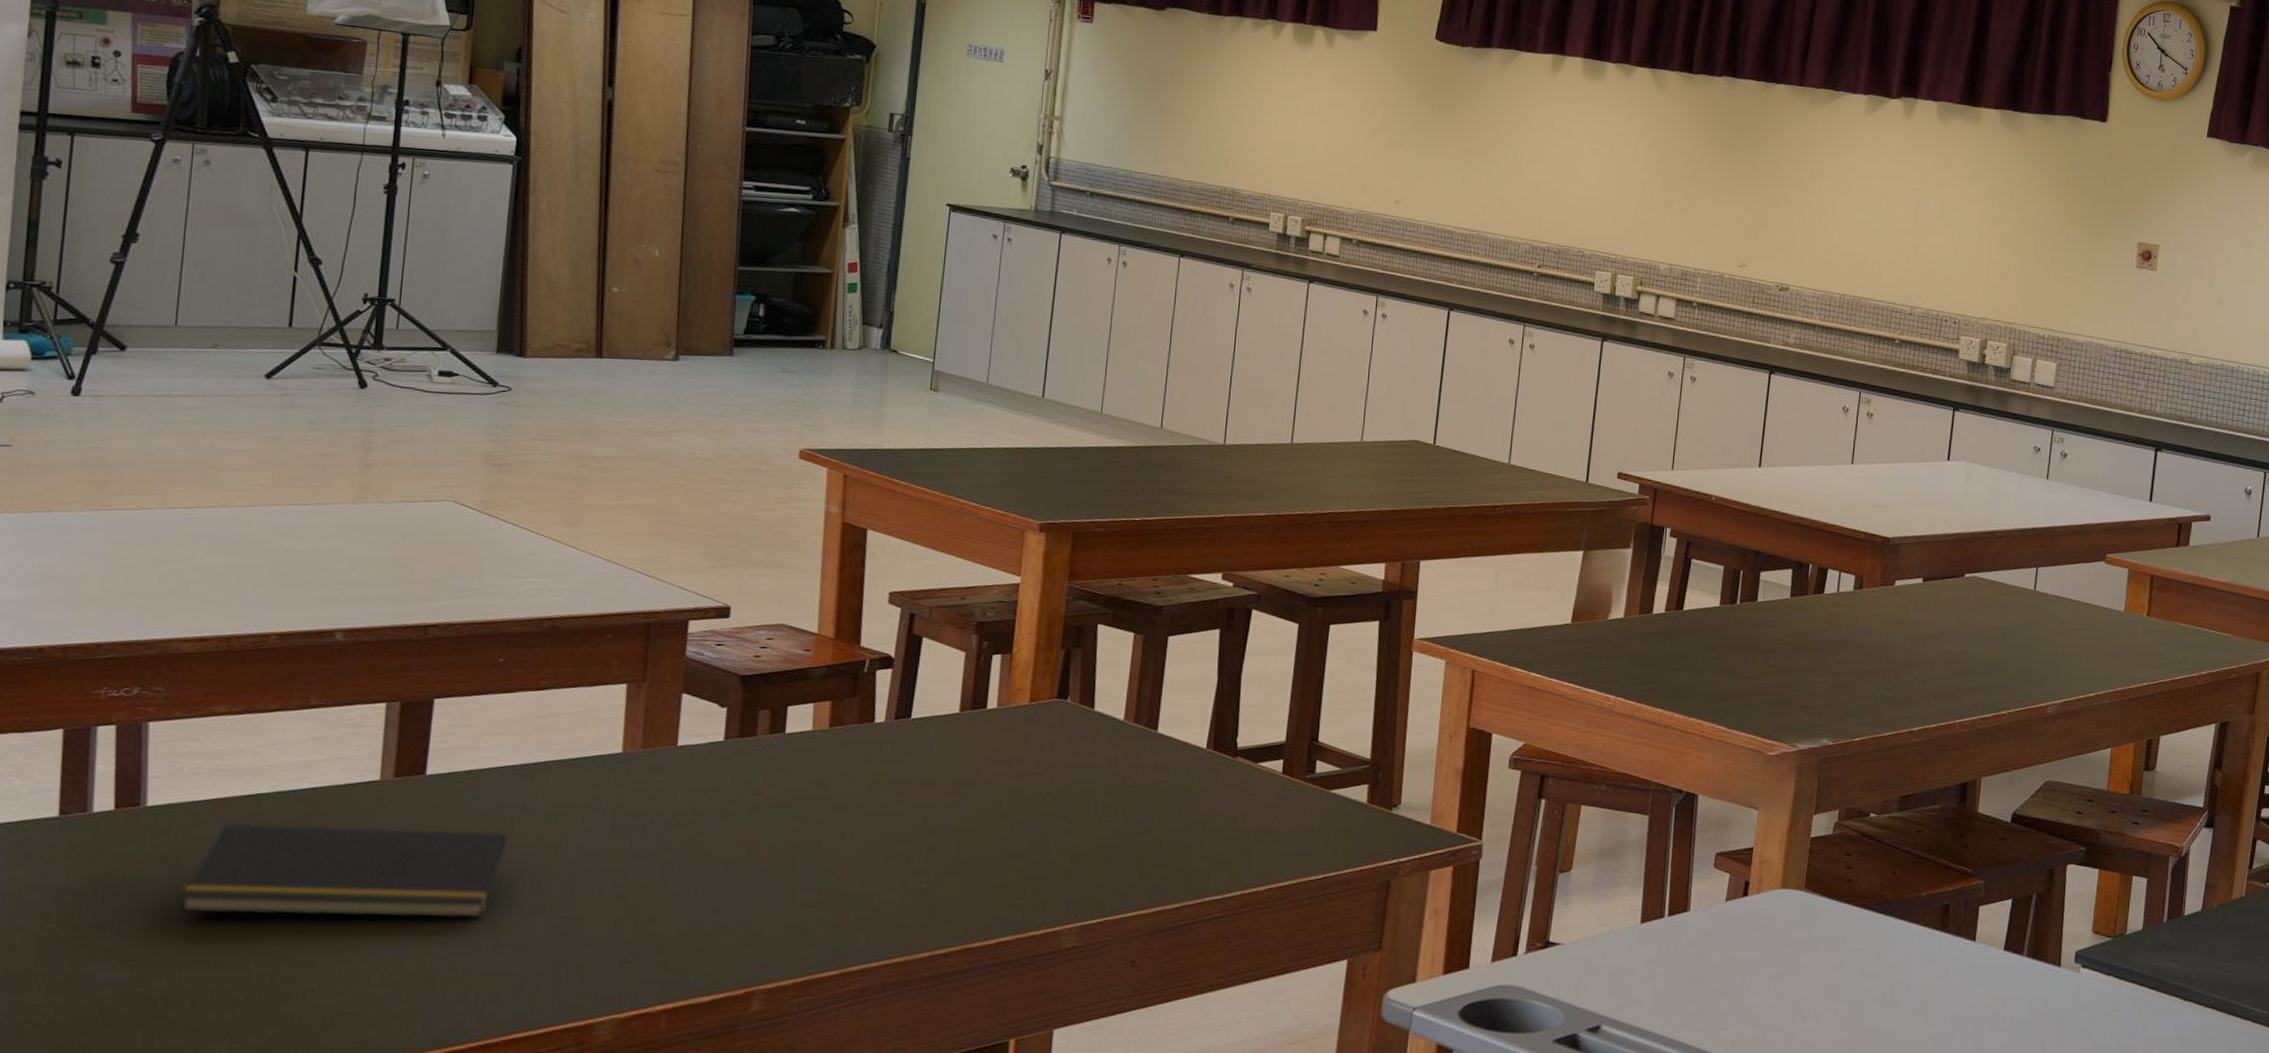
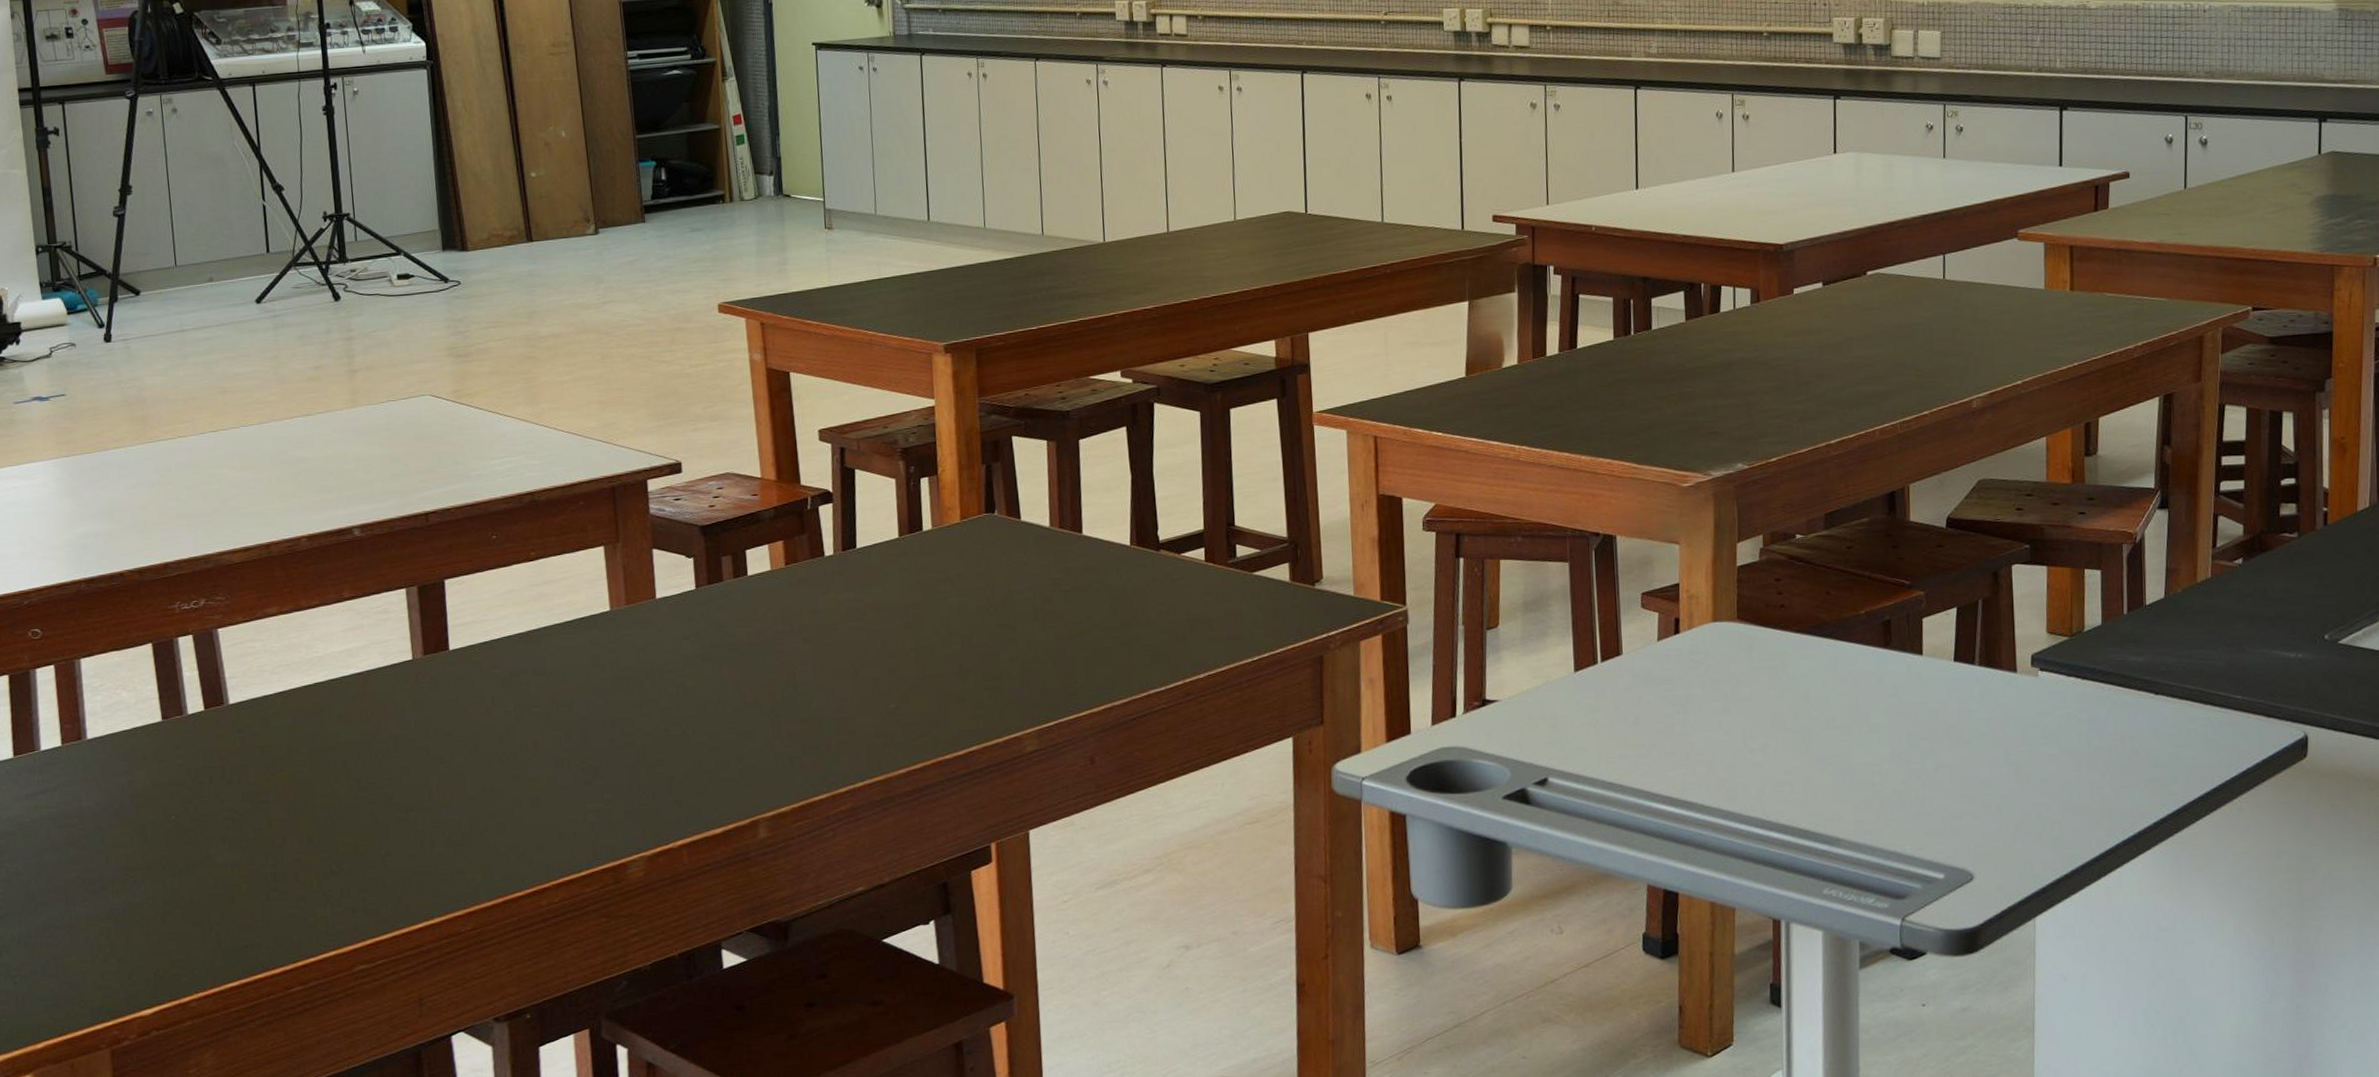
notepad: present [180,822,509,919] -> none [270,696,528,796]

